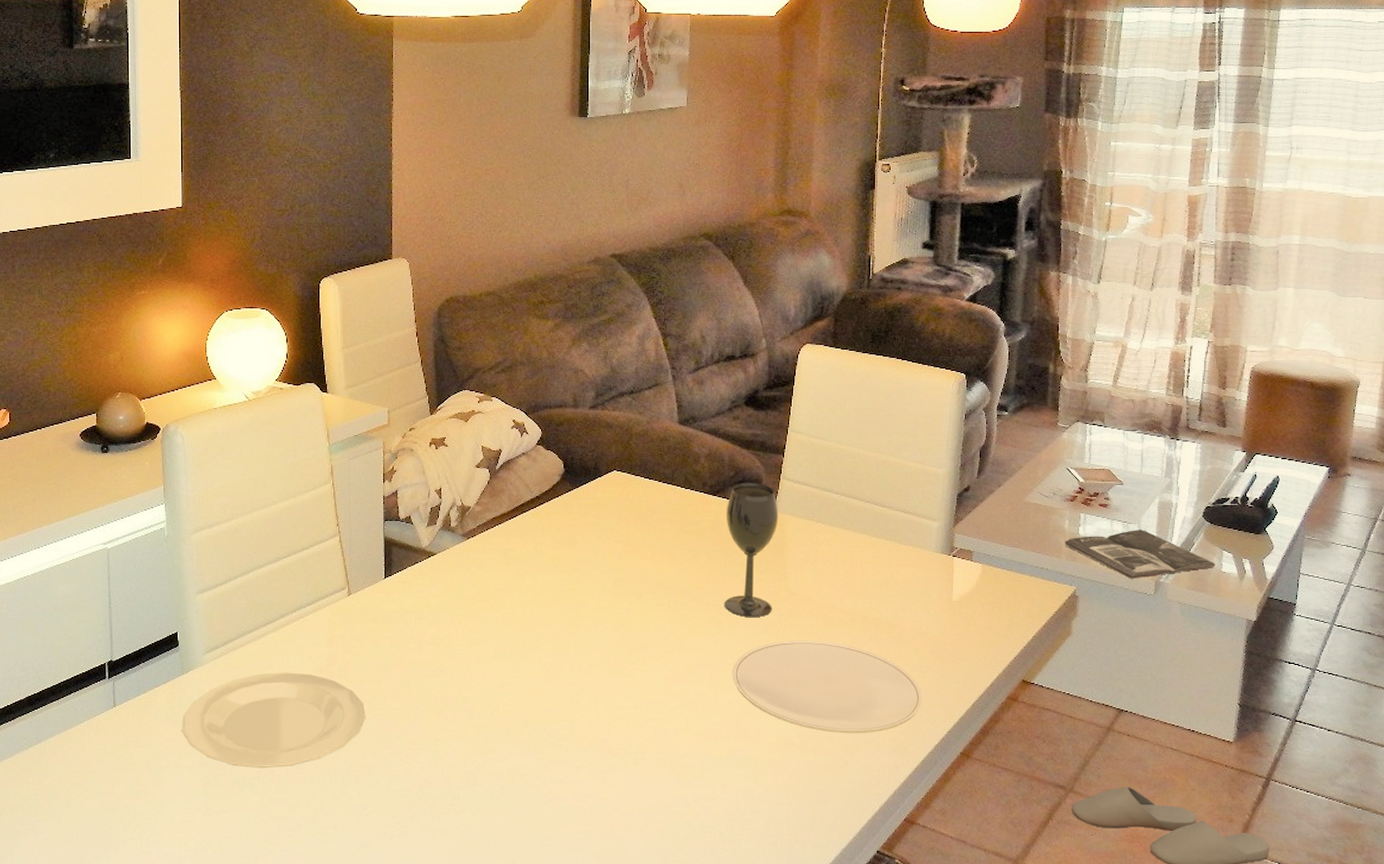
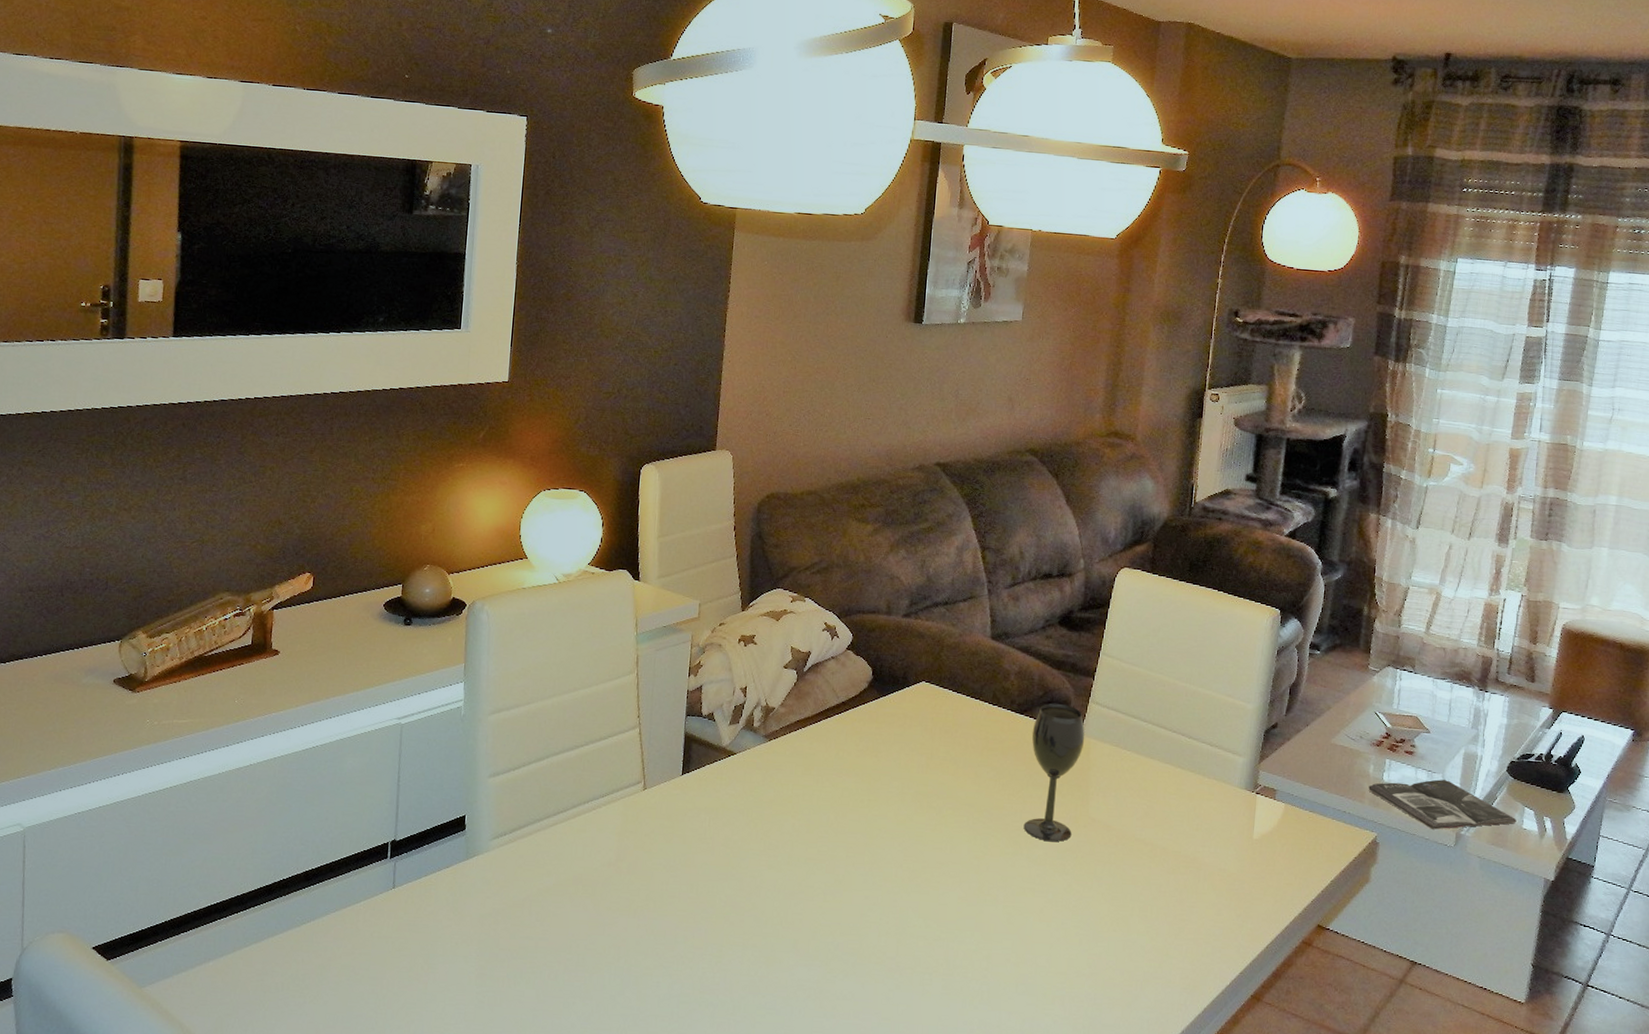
plate: present [182,672,366,769] -> none [461,864,651,963]
plate: present [733,640,922,733] -> none [1027,867,1217,969]

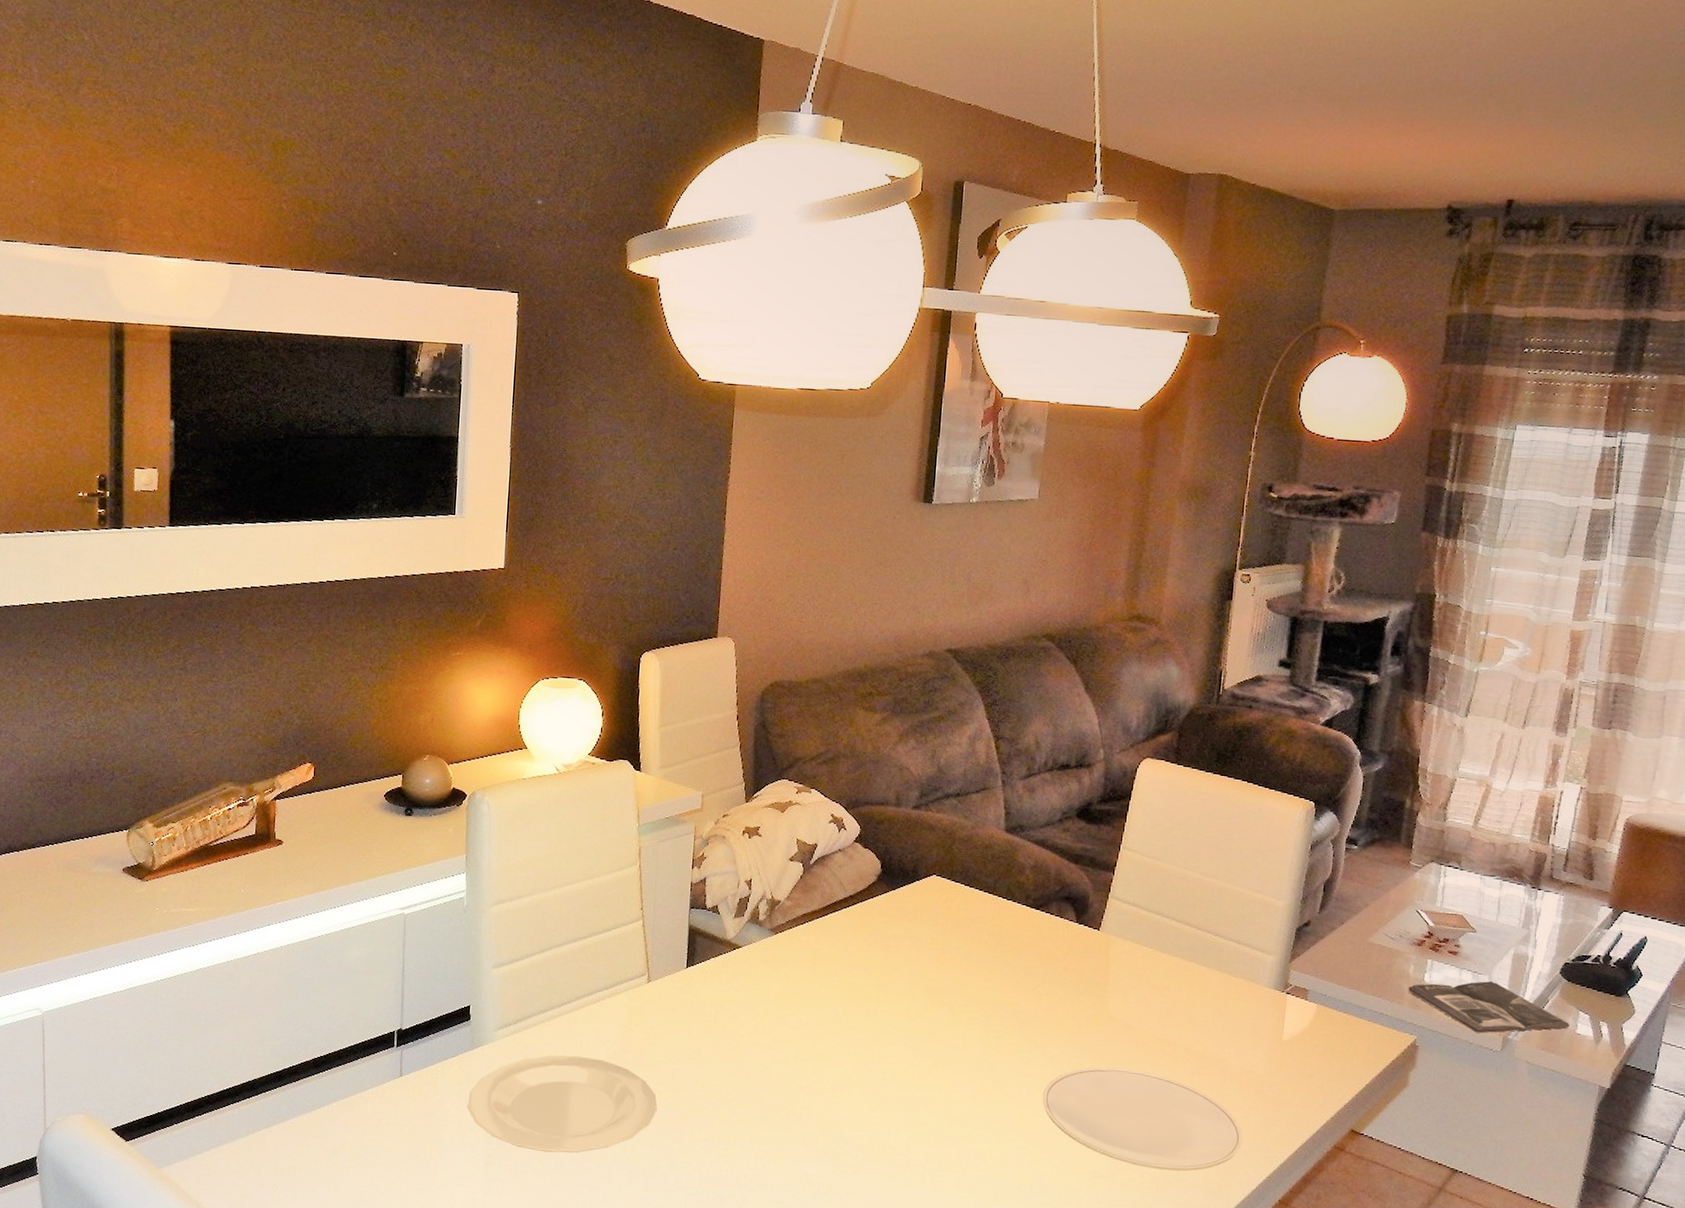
plate: none [461,864,651,963] -> present [468,1055,657,1153]
wine glass: present [1023,703,1085,842] -> none [1039,898,1105,1041]
plate: none [1027,867,1217,969] -> present [1043,1067,1243,1171]

